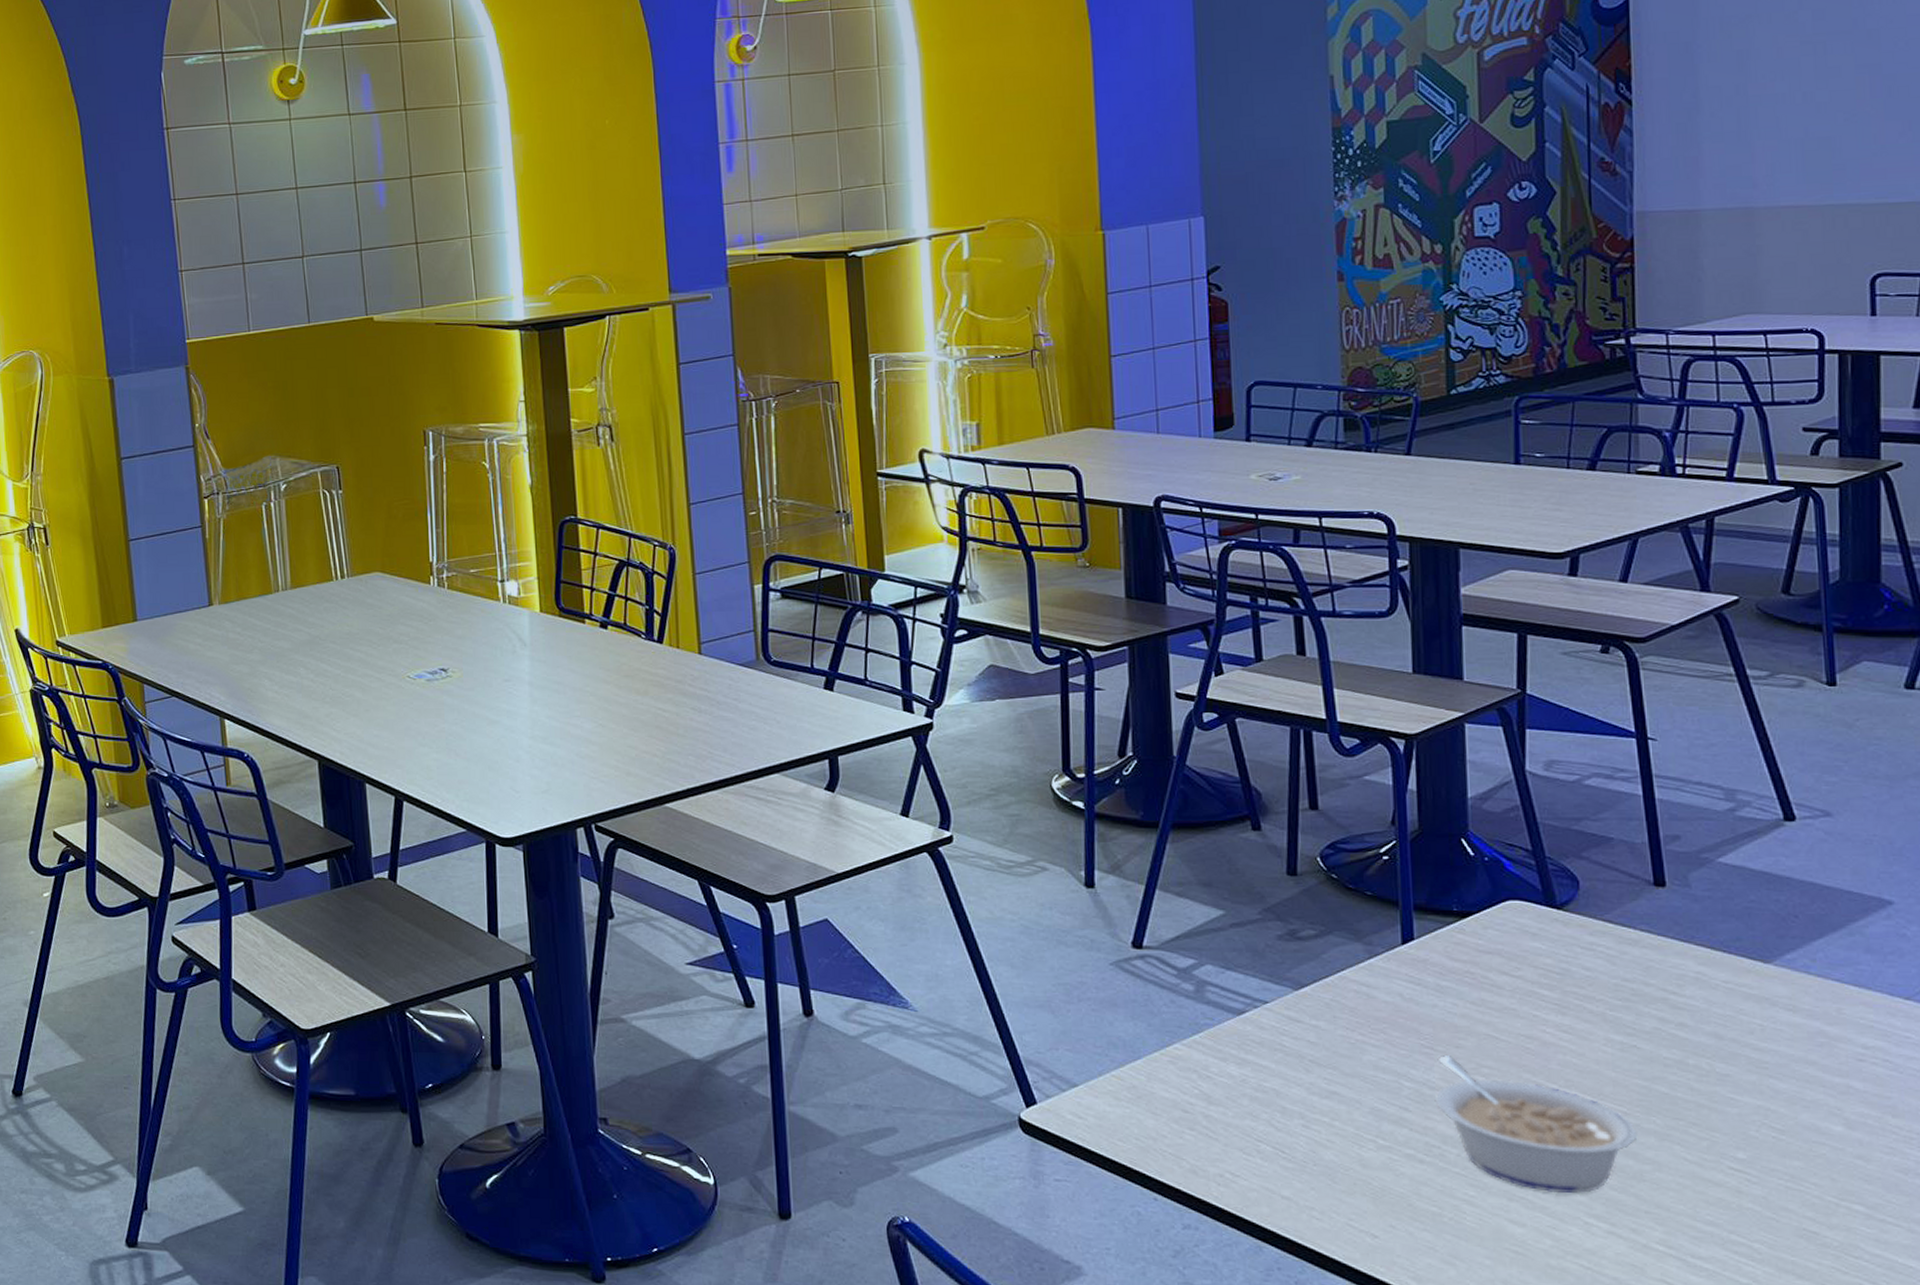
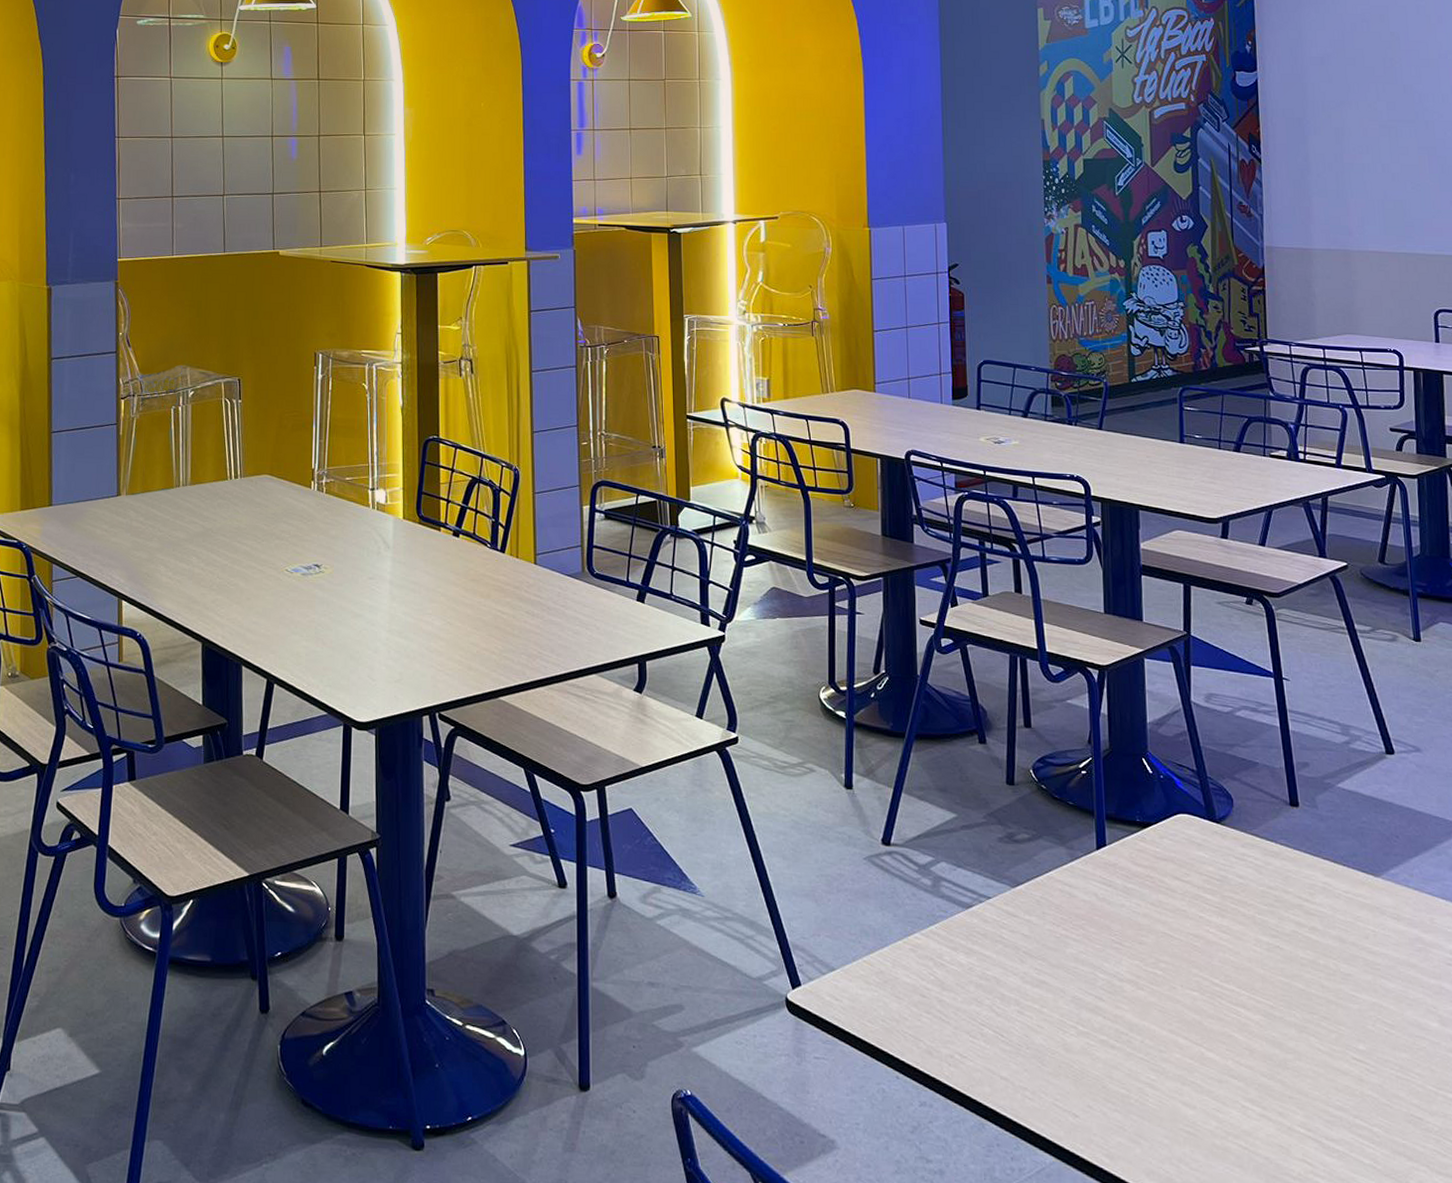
legume: present [1434,1054,1636,1193] -> none [1123,950,1281,1079]

